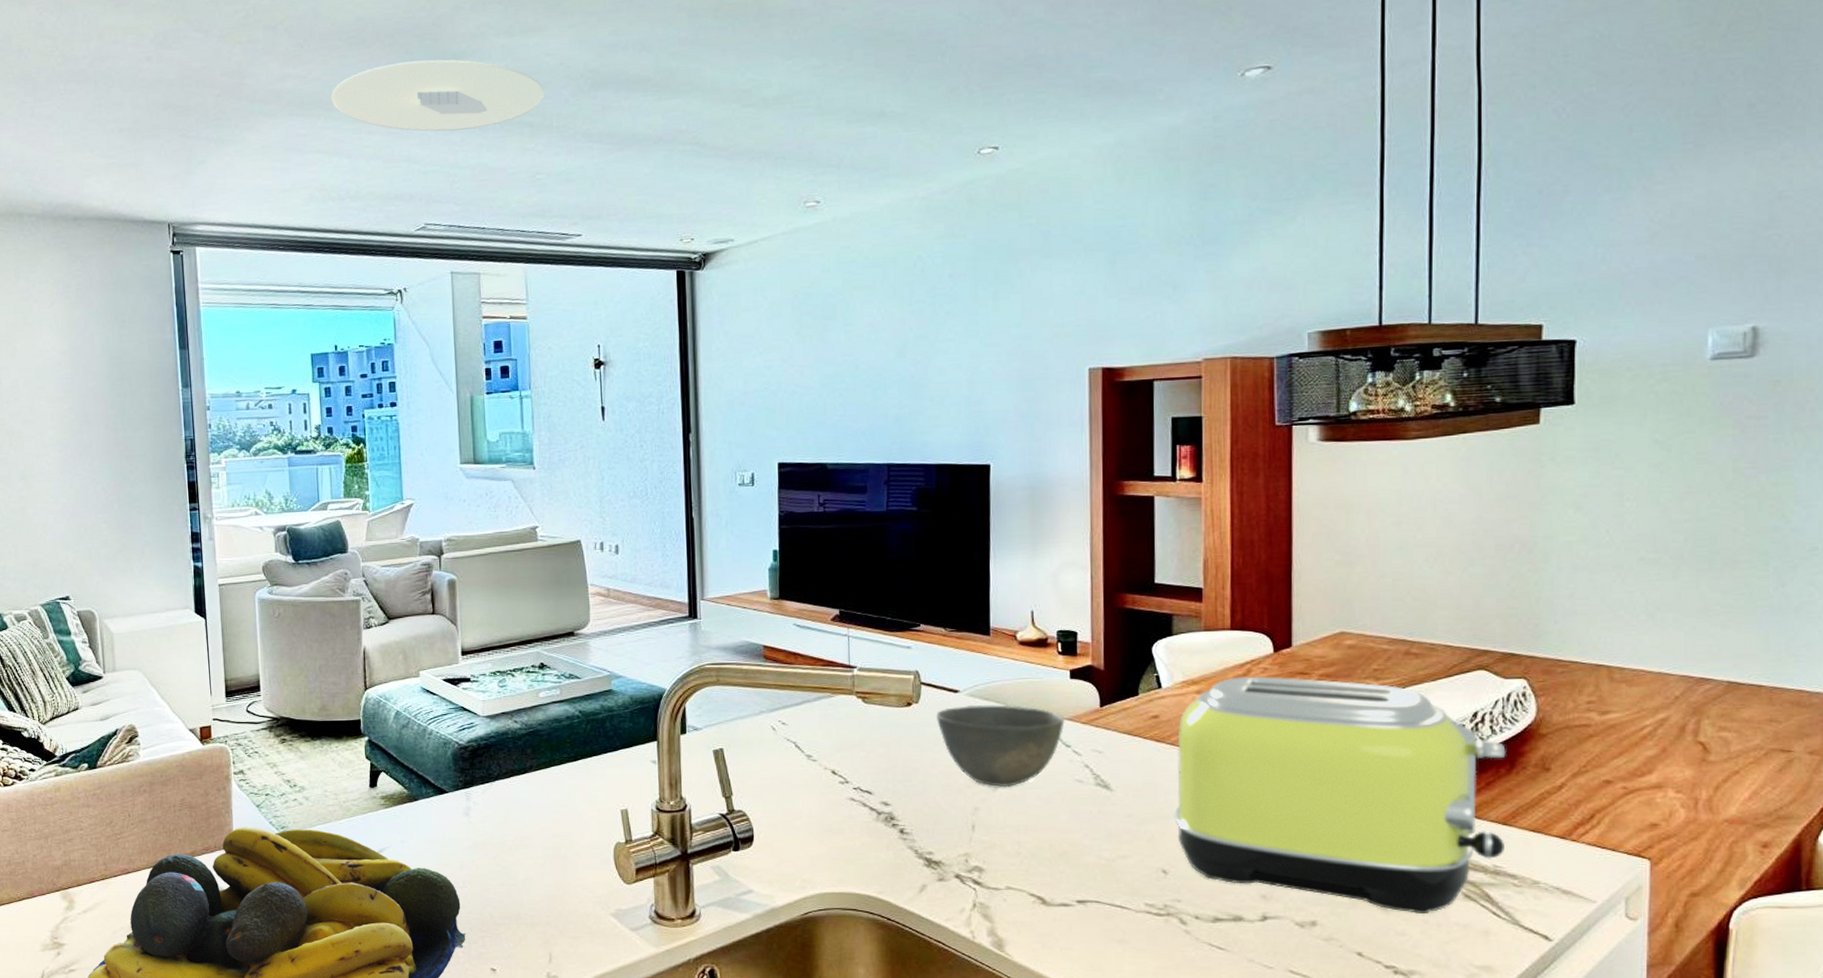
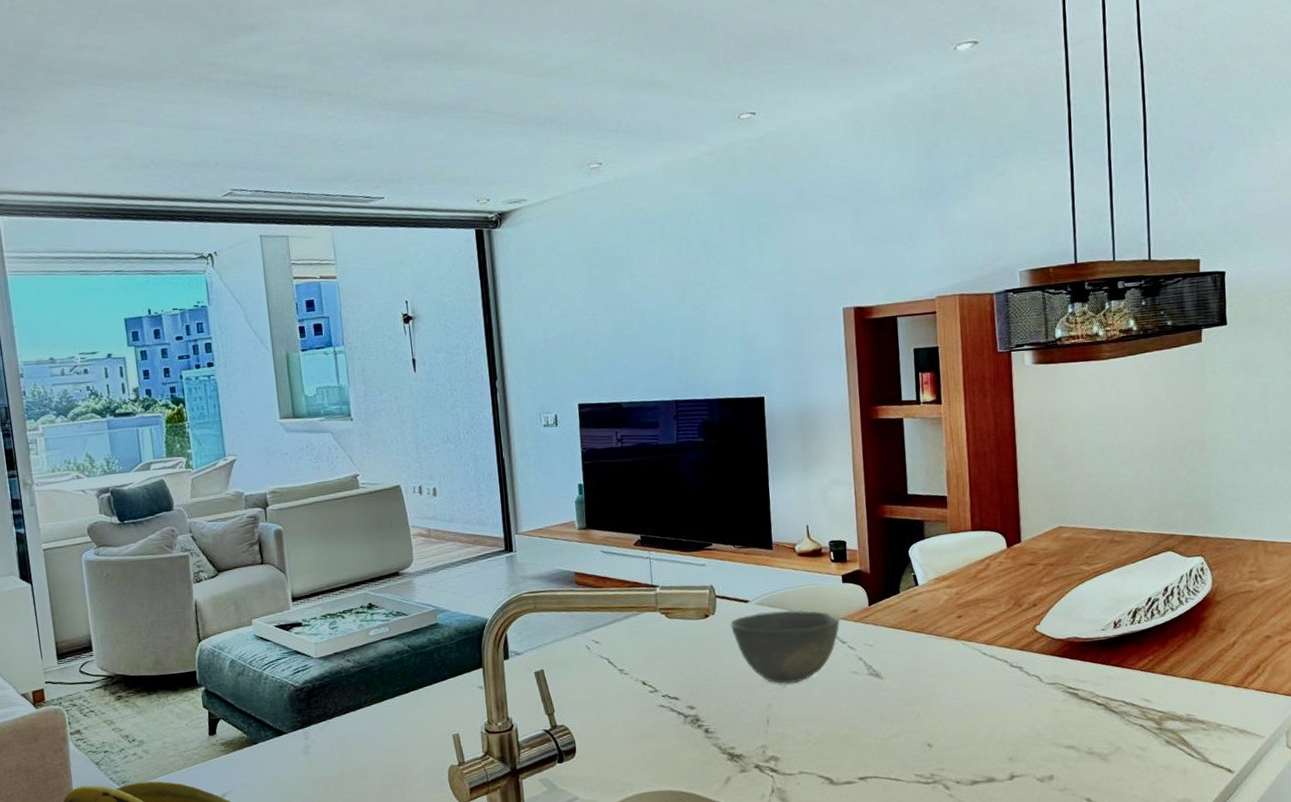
ceiling light: present [332,59,544,132] -> none [130,31,341,101]
toaster: present [1174,676,1506,913] -> none [933,568,1194,761]

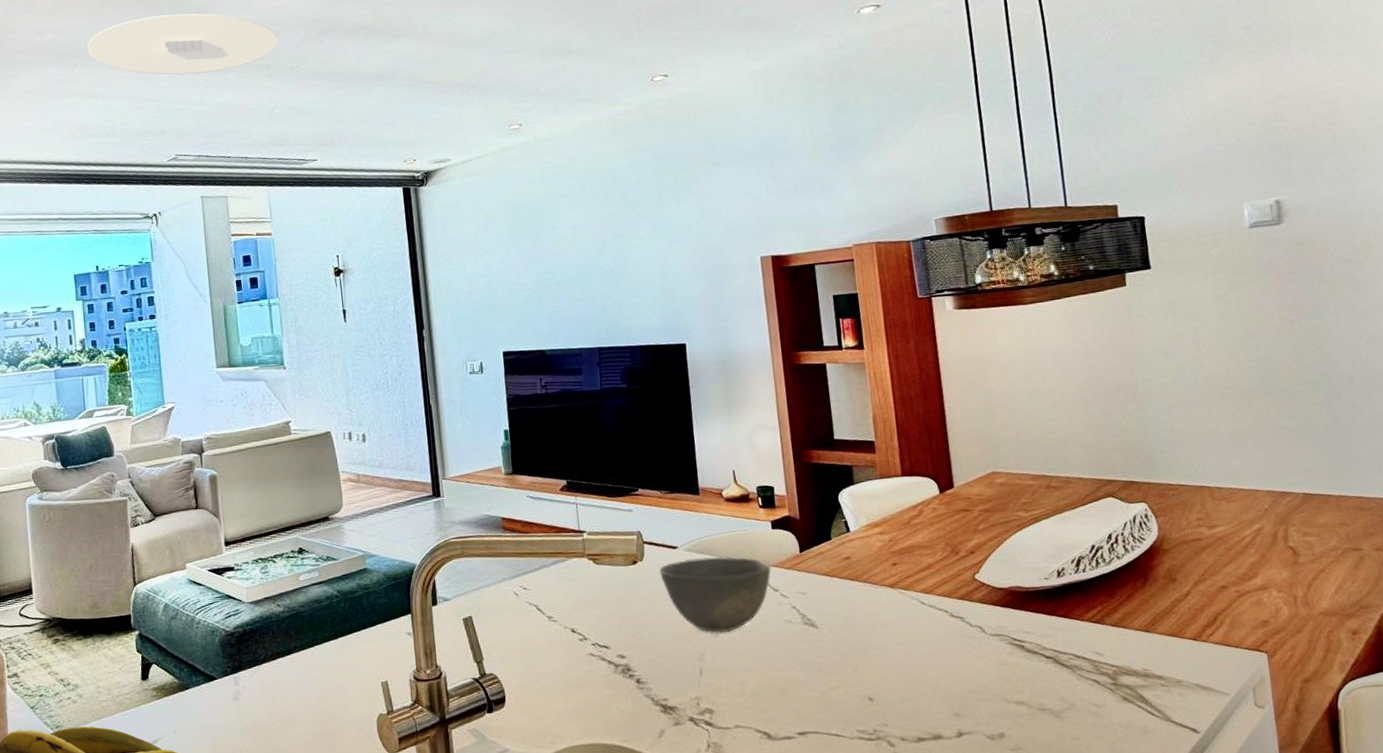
ceiling light: none [130,31,341,101] -> present [87,13,278,75]

